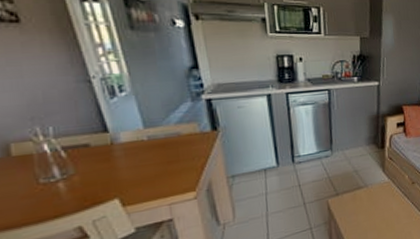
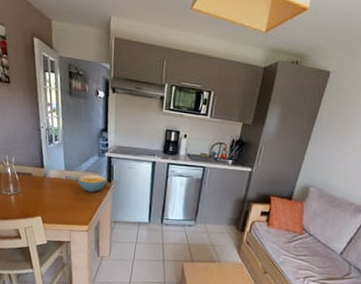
cereal bowl: none [166,124,211,149] -> present [77,174,107,193]

